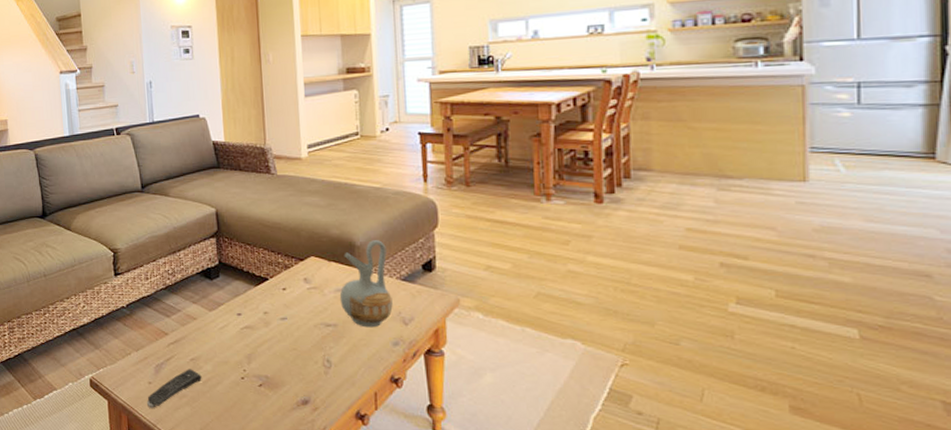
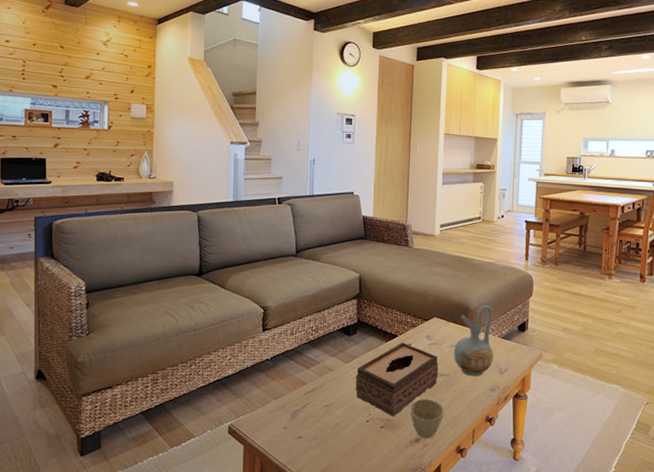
remote control: present [146,369,202,408] -> none [280,414,332,451]
tissue box: none [223,286,323,374] -> present [355,342,439,417]
cup: none [291,353,336,401] -> present [410,399,445,439]

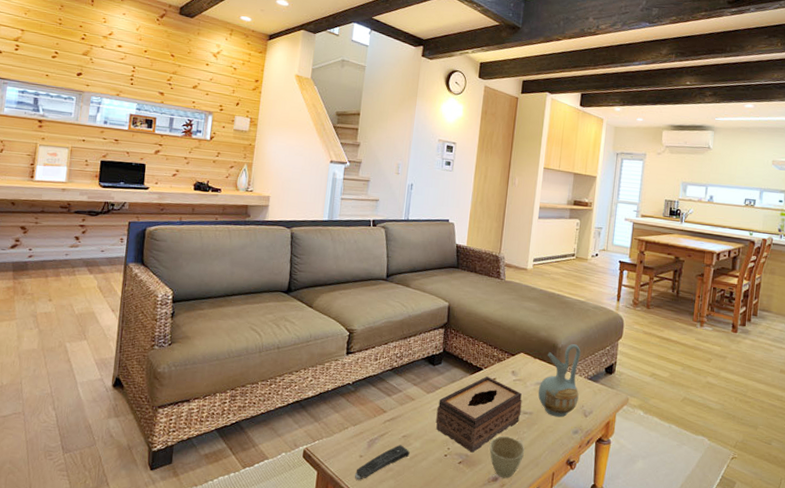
remote control: none [280,414,332,451] -> present [354,445,410,480]

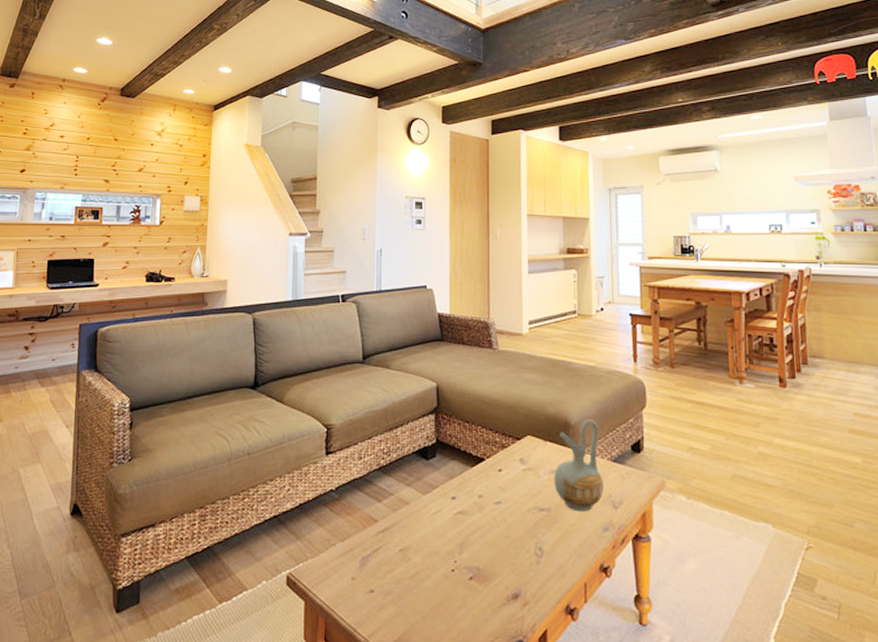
remote control: present [354,445,410,480] -> none [347,561,410,609]
tissue box: present [436,375,522,453] -> none [437,467,537,564]
cup: present [489,436,525,479] -> none [504,541,547,595]

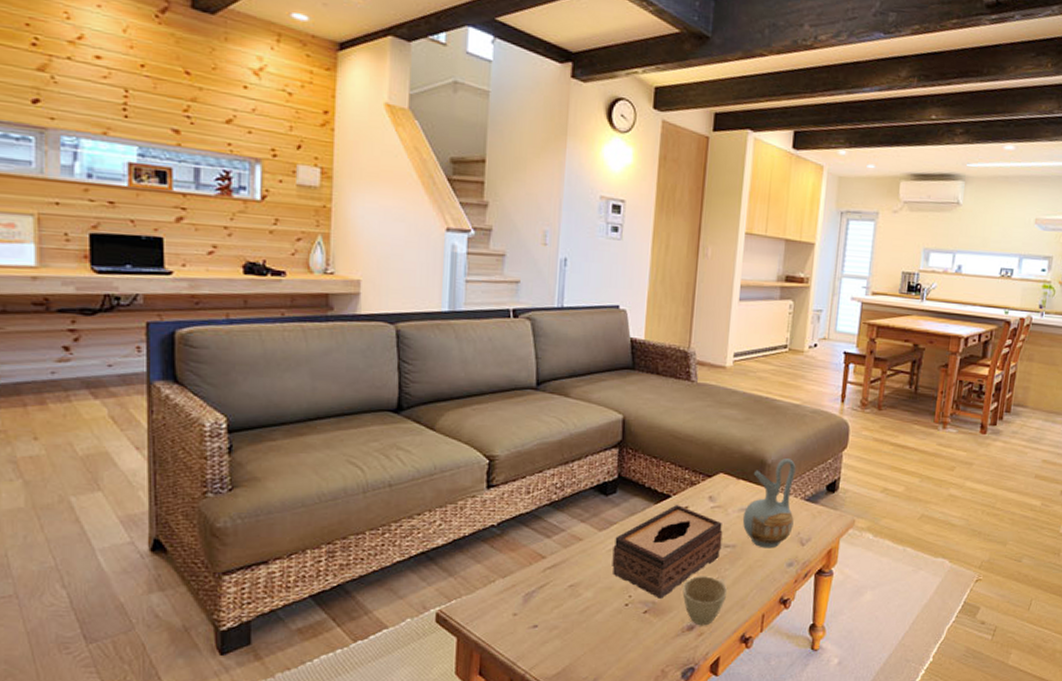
tissue box: none [437,467,537,564] -> present [612,504,723,599]
cup: none [504,541,547,595] -> present [682,576,728,626]

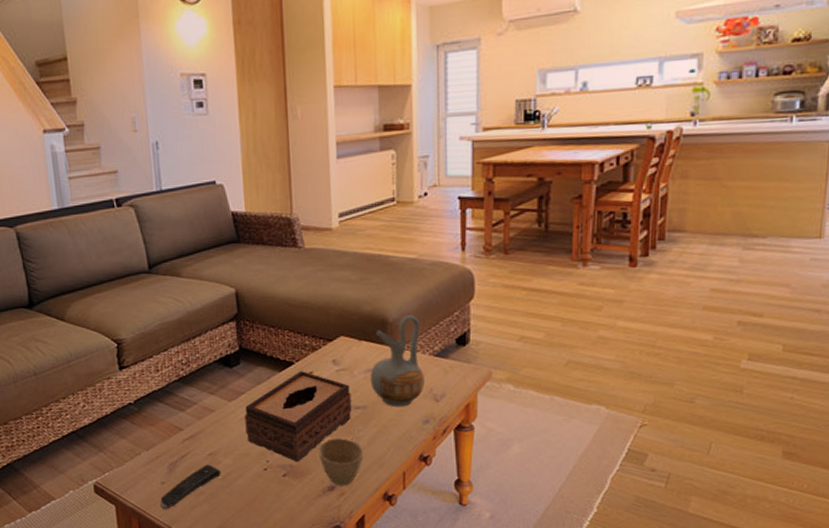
remote control: none [507,596,580,643] -> present [159,464,221,509]

